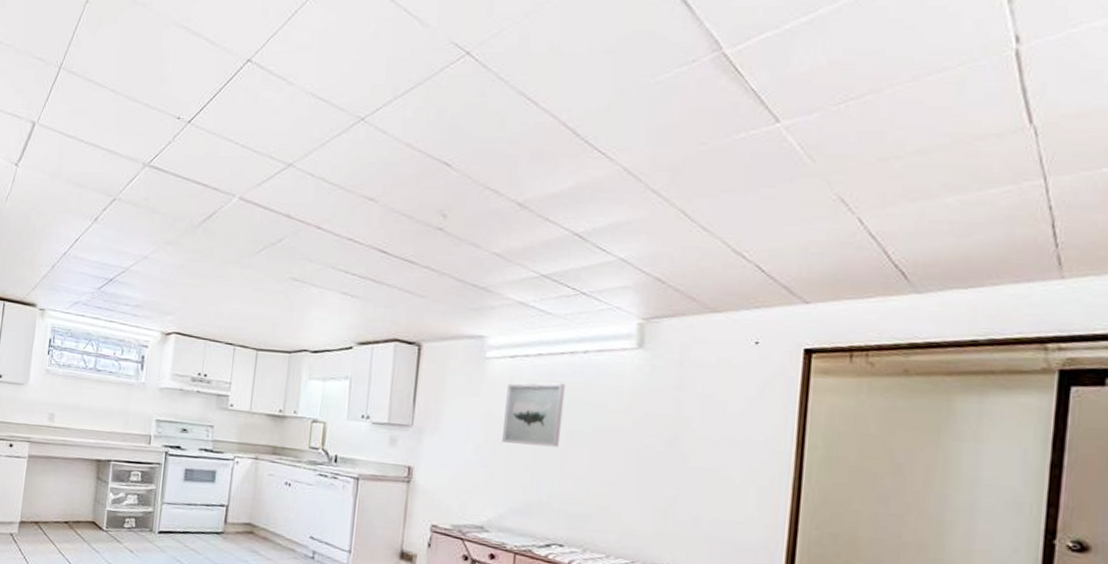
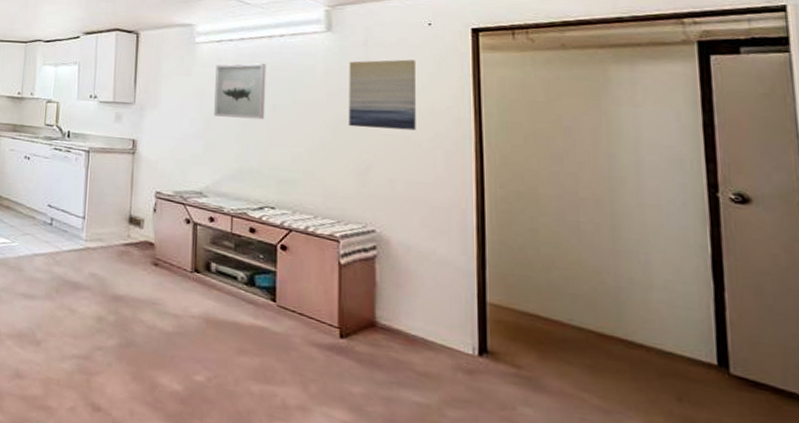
wall art: none [653,382,736,464] -> present [348,59,416,131]

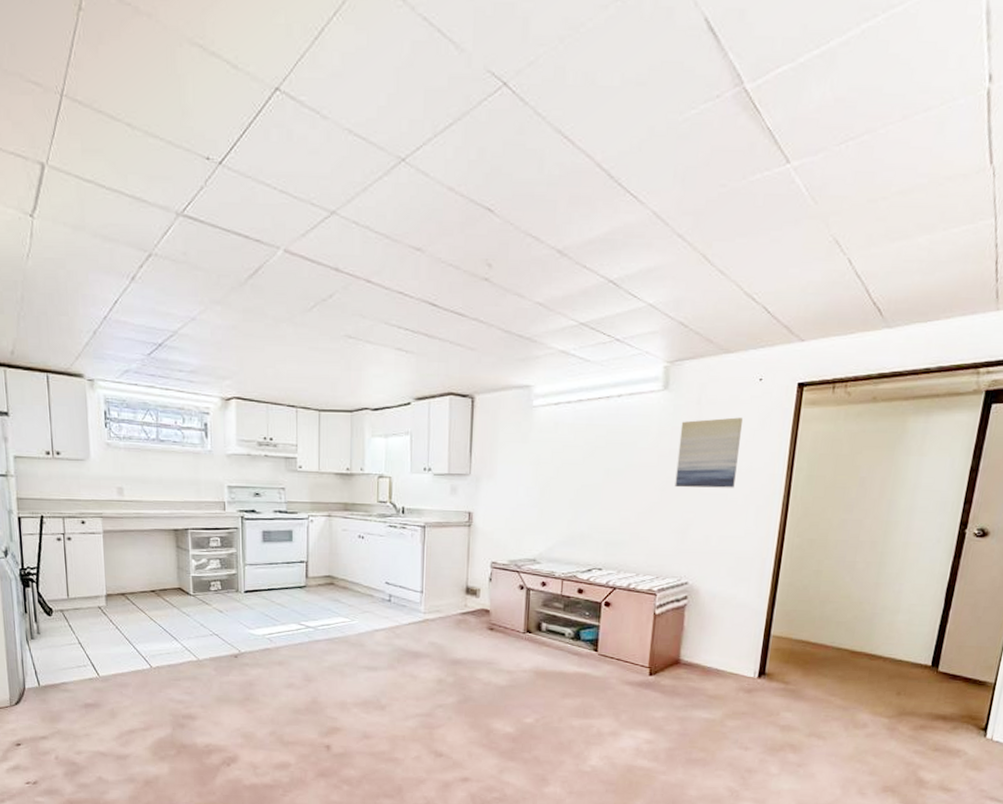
wall art: present [214,63,266,120] -> none [549,426,603,485]

